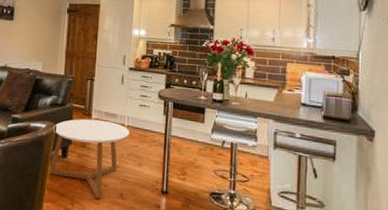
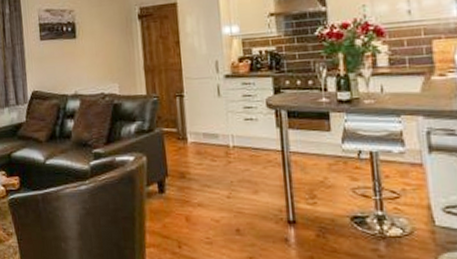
coffee table: present [49,119,130,198] -> none [144,143,237,236]

